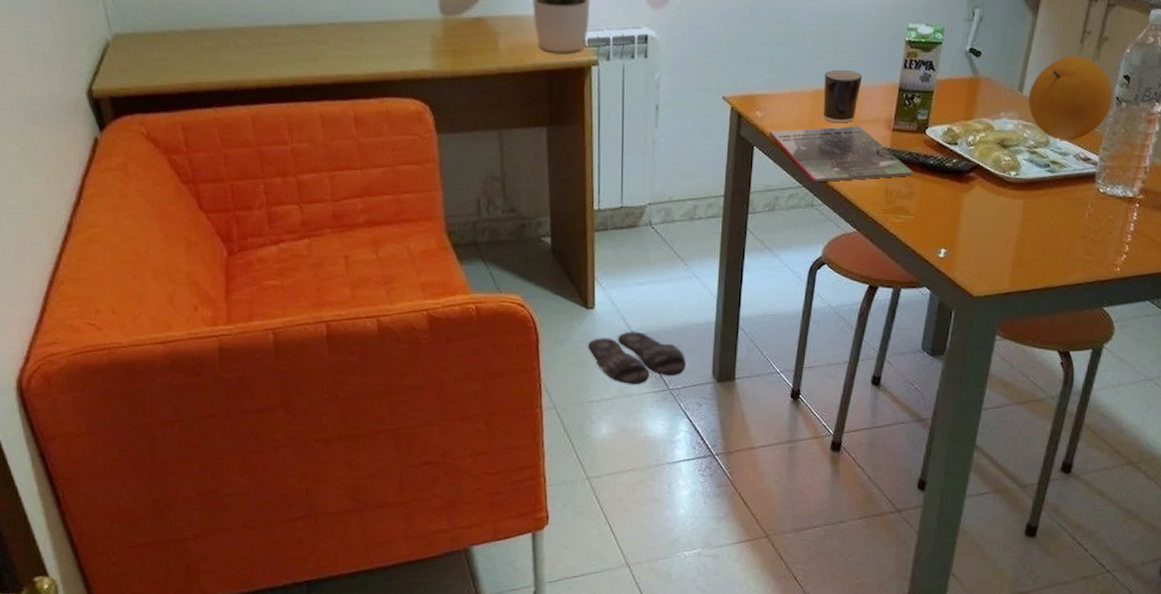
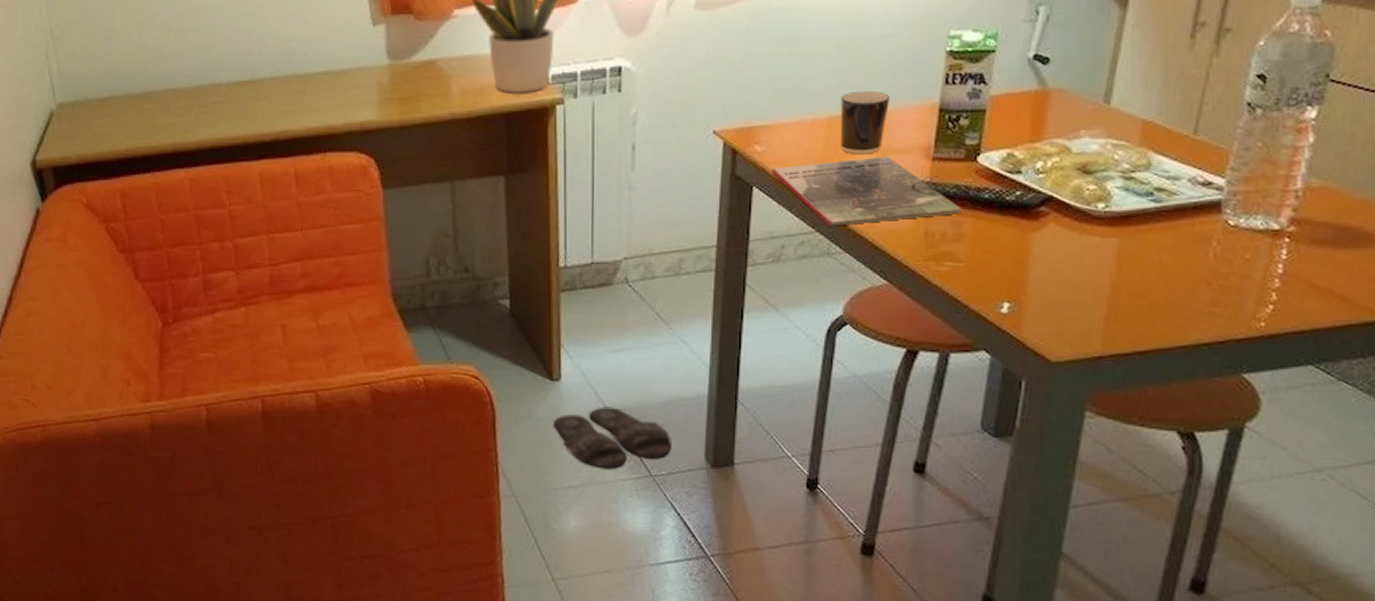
fruit: present [1028,56,1113,140] -> none [1119,54,1242,161]

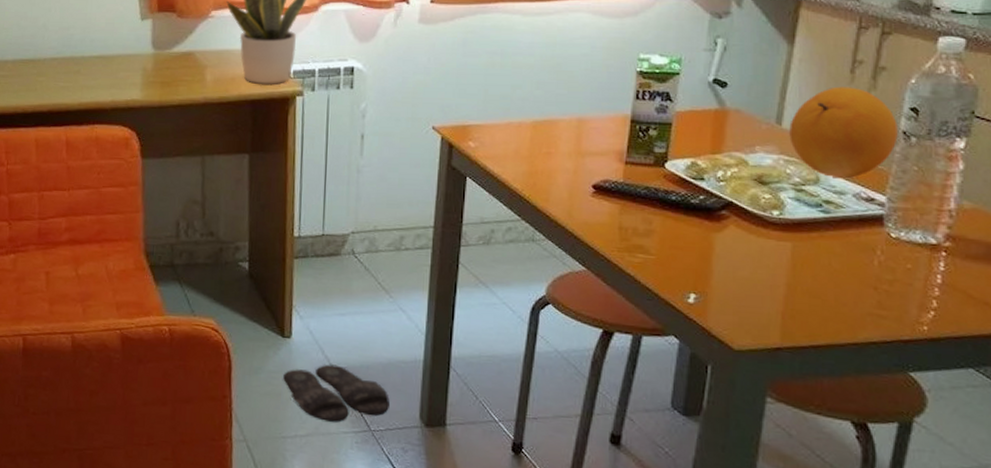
magazine: present [772,157,962,226] -> none [484,158,652,216]
mug: present [840,90,891,155] -> none [543,100,588,155]
fruit: none [1119,54,1242,161] -> present [789,86,898,178]

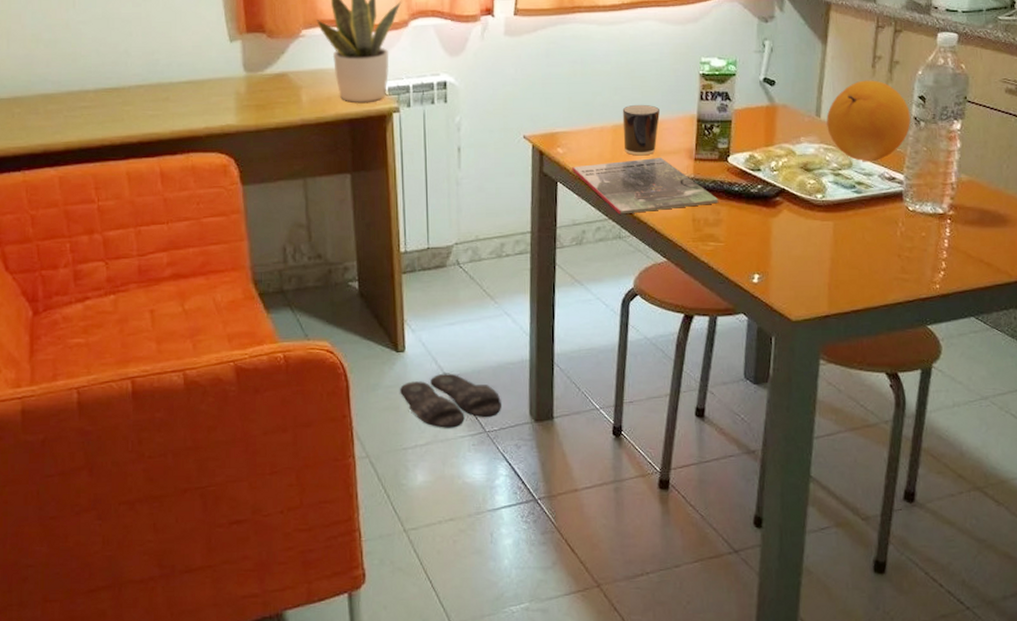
magazine: none [484,158,652,216] -> present [572,158,719,215]
mug: none [543,100,588,155] -> present [622,104,661,156]

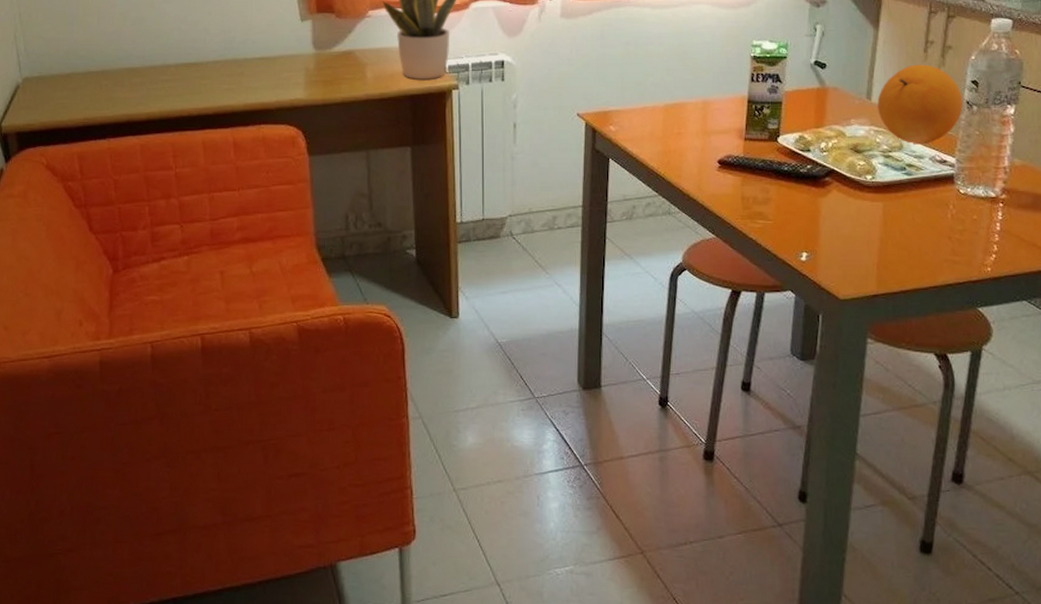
slippers: present [400,373,501,428] -> none [453,339,550,393]
magazine: present [572,158,719,215] -> none [624,137,768,191]
mug: present [622,104,661,156] -> none [674,85,712,135]

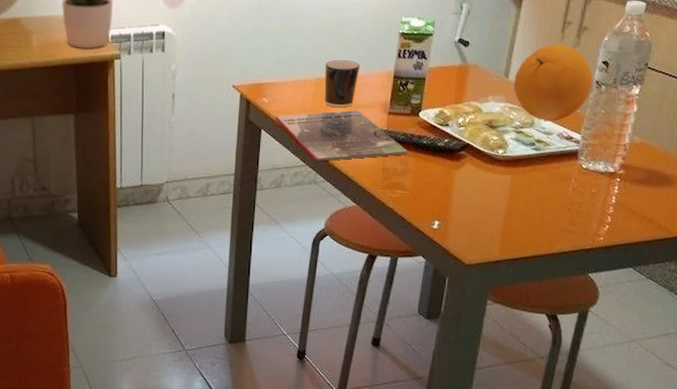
magazine: none [624,137,768,191] -> present [275,110,408,162]
mug: none [674,85,712,135] -> present [324,59,360,108]

